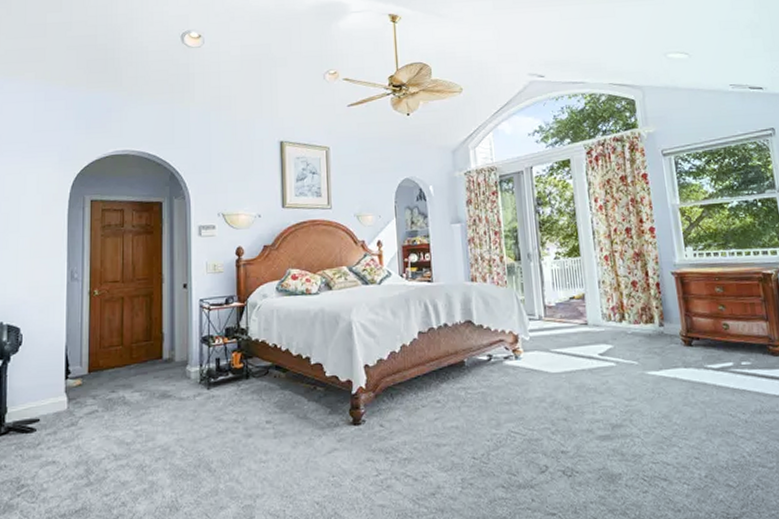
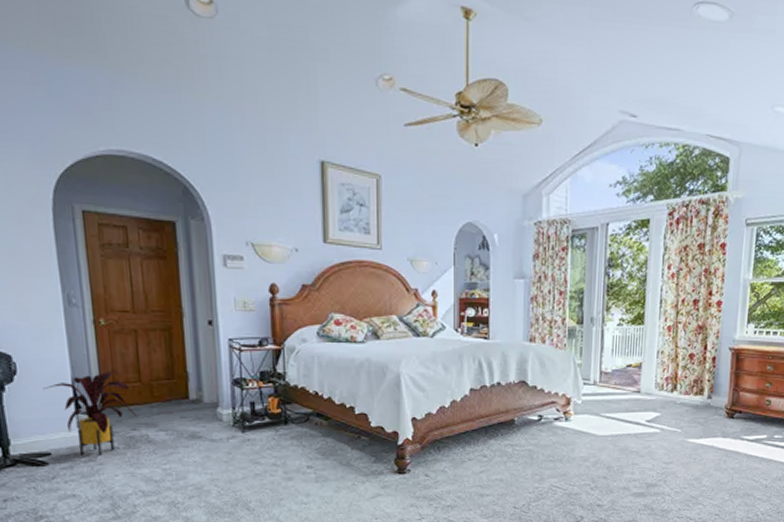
house plant: none [41,336,117,421] -> present [43,371,138,456]

